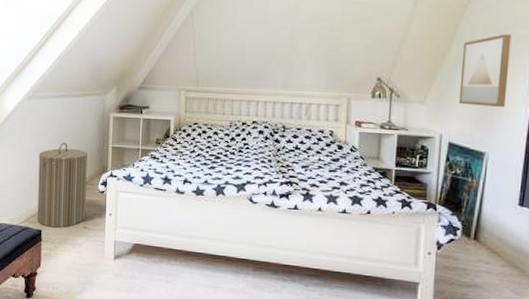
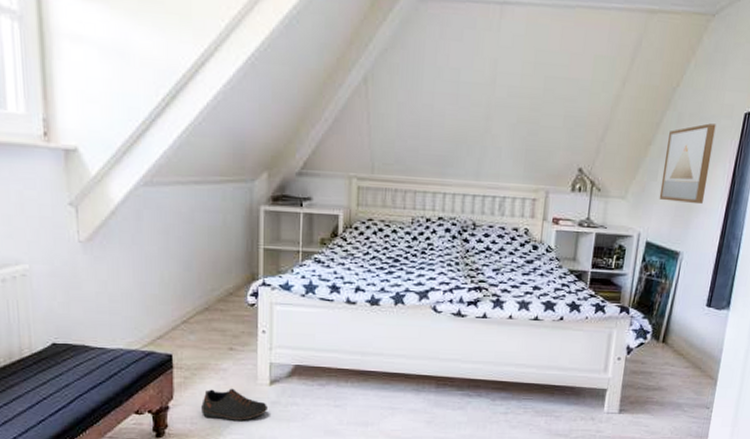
laundry hamper: present [37,142,87,228] -> none [164,243,231,351]
shoe: none [61,260,112,290] -> present [201,388,267,422]

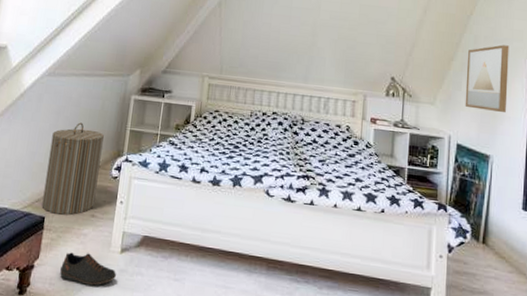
laundry hamper: none [164,243,231,351] -> present [42,122,104,216]

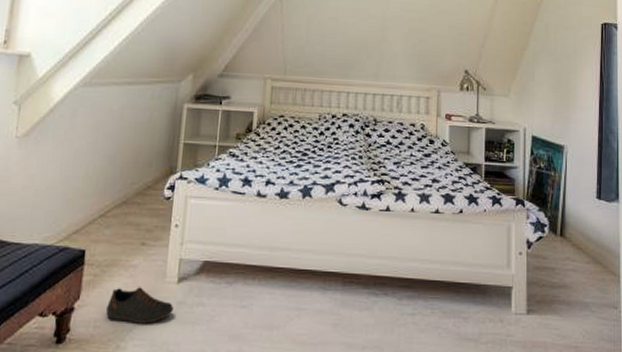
laundry hamper: present [42,122,104,216] -> none [81,138,153,246]
wall art: present [465,45,509,113] -> none [538,32,579,102]

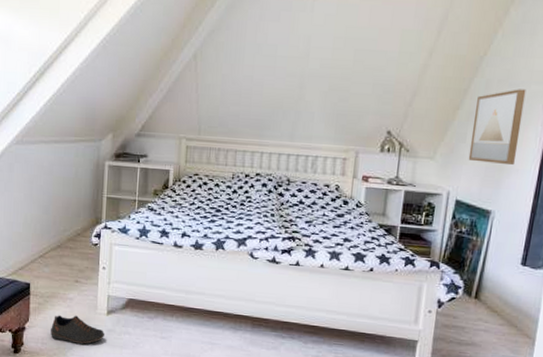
wall art: none [538,32,579,102] -> present [468,89,526,166]

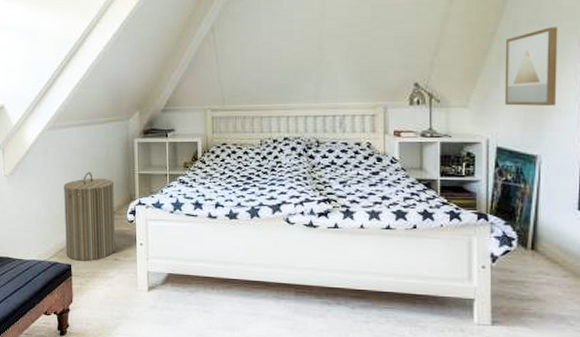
laundry hamper: none [26,191,80,282] -> present [64,172,116,261]
shoe: present [51,315,104,345] -> none [94,294,147,324]

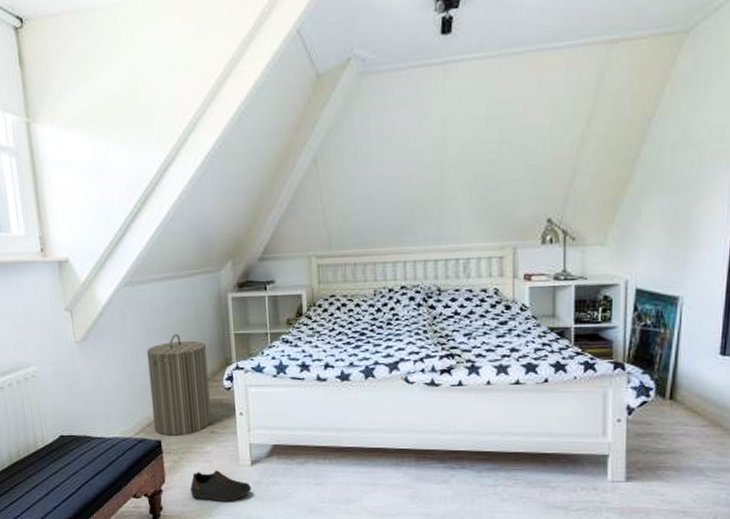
shoe: none [94,294,147,324] -> present [190,470,251,502]
wall art: present [504,27,558,107] -> none [645,150,706,242]

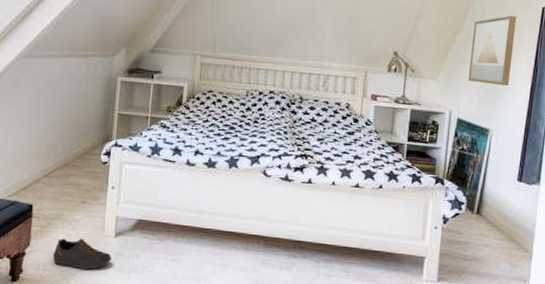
laundry hamper: present [147,334,212,436] -> none [28,107,90,203]
wall art: none [645,150,706,242] -> present [467,15,517,86]

